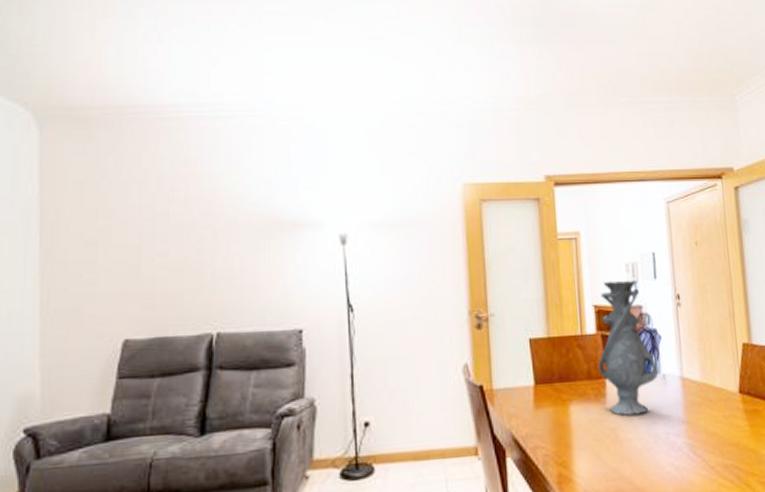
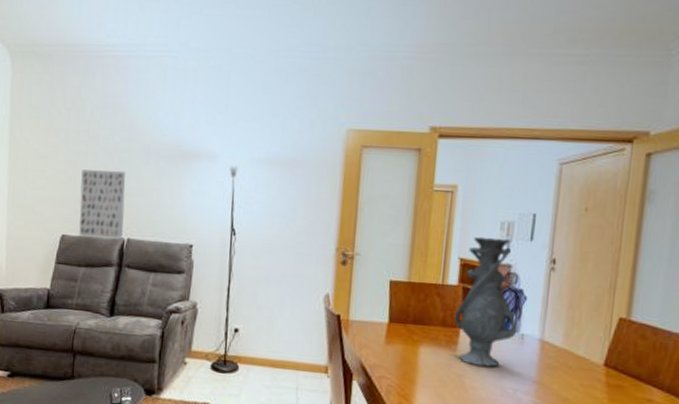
wall art: none [146,251,211,340] -> present [78,170,126,240]

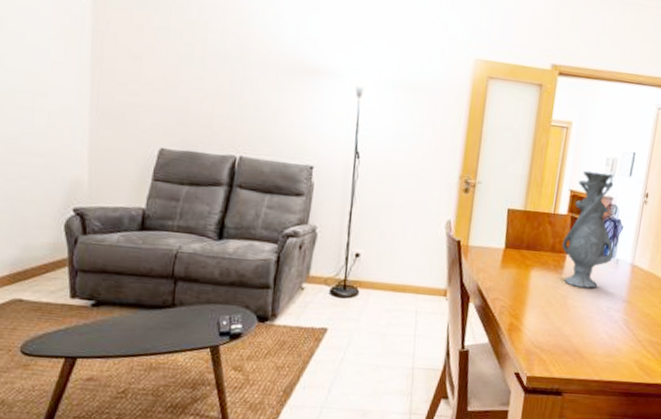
wall art: present [78,170,126,240] -> none [181,76,238,158]

